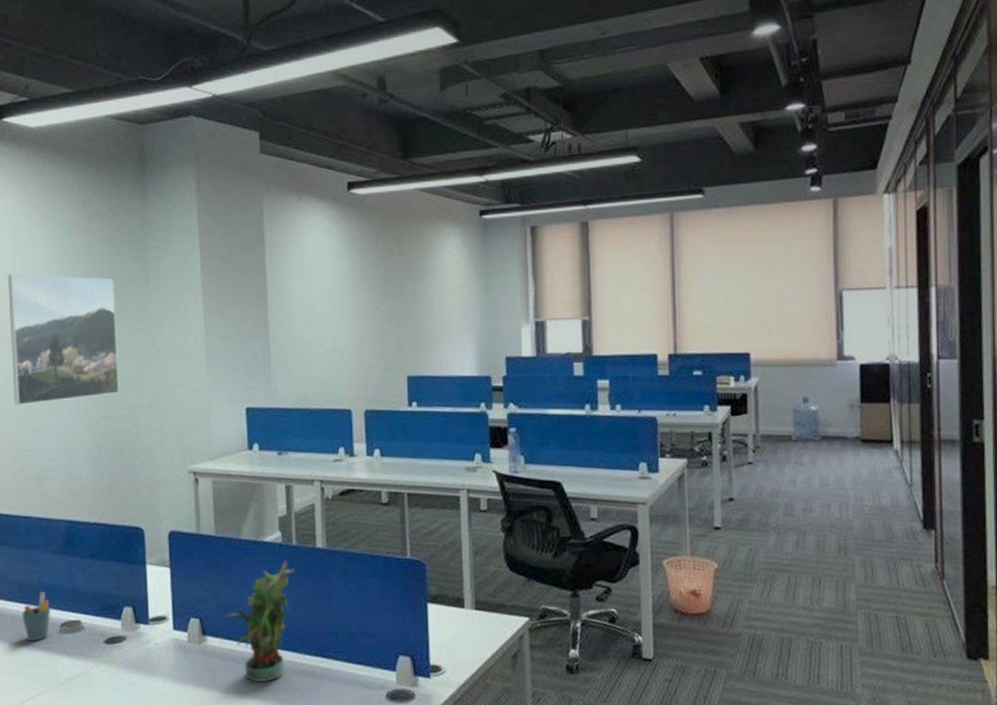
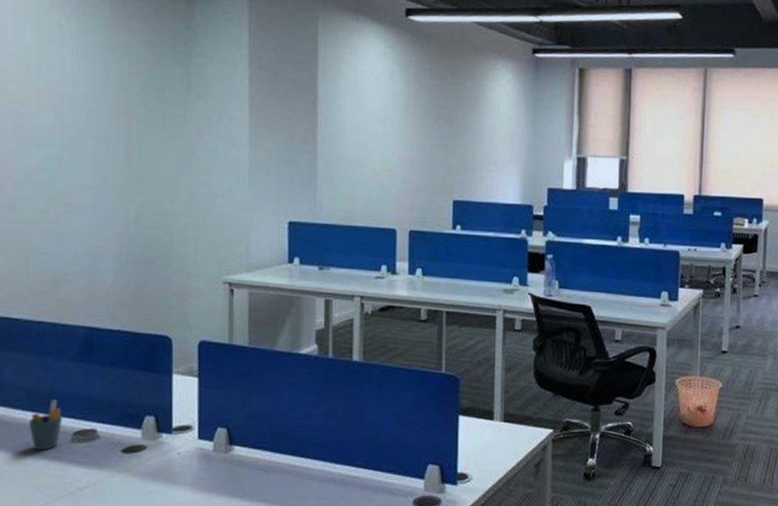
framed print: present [7,274,119,406] -> none [30,67,153,206]
potted plant: present [225,560,295,683] -> none [254,372,329,491]

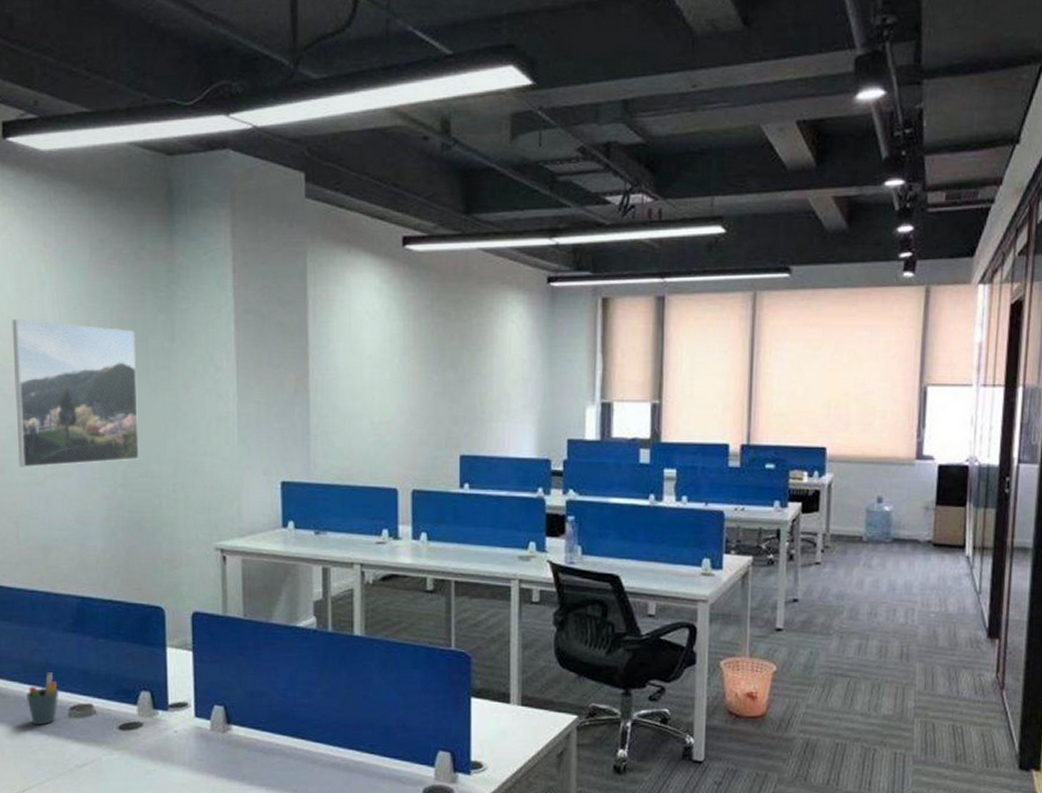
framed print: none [30,67,153,206] -> present [12,319,139,468]

